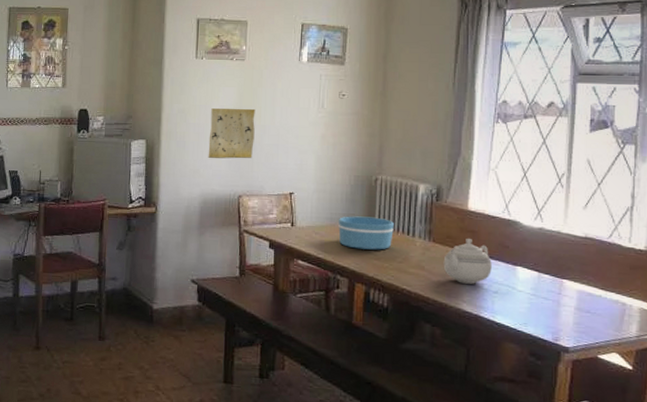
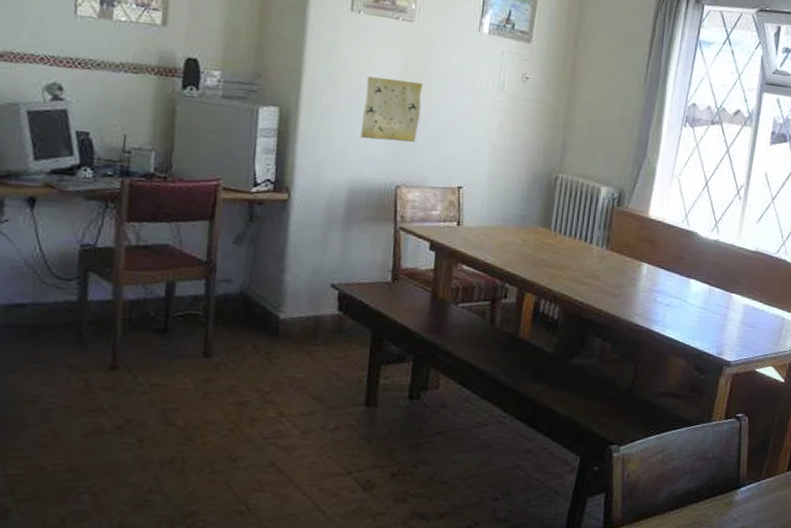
bowl: present [338,216,394,250] -> none [510,217,572,257]
teapot: present [443,238,492,284] -> none [618,247,667,297]

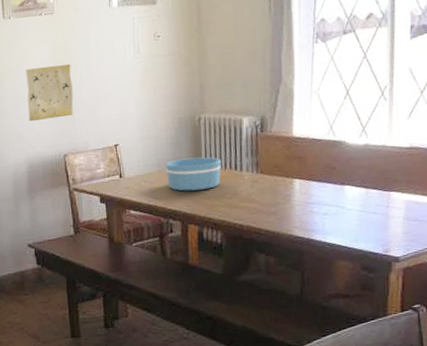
bowl: none [510,217,572,257] -> present [166,157,221,191]

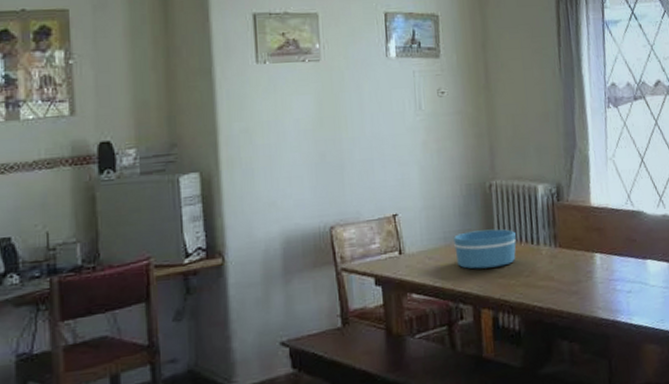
map: present [26,63,73,122] -> none [283,118,343,187]

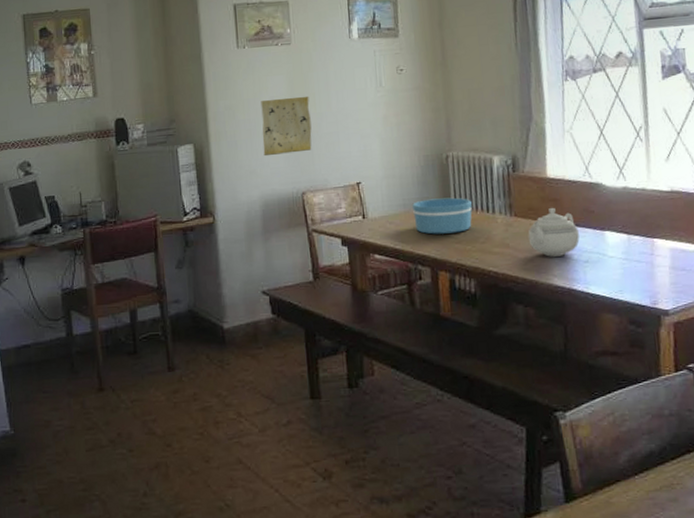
map: none [283,118,343,187] -> present [261,96,312,157]
teapot: none [572,236,623,289] -> present [528,207,580,257]

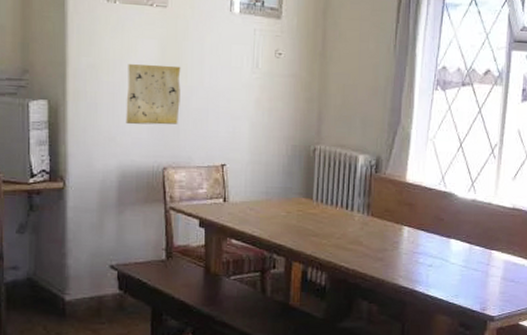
bowl: present [412,197,472,234] -> none [275,189,332,226]
teapot: present [528,207,580,257] -> none [381,211,427,258]

